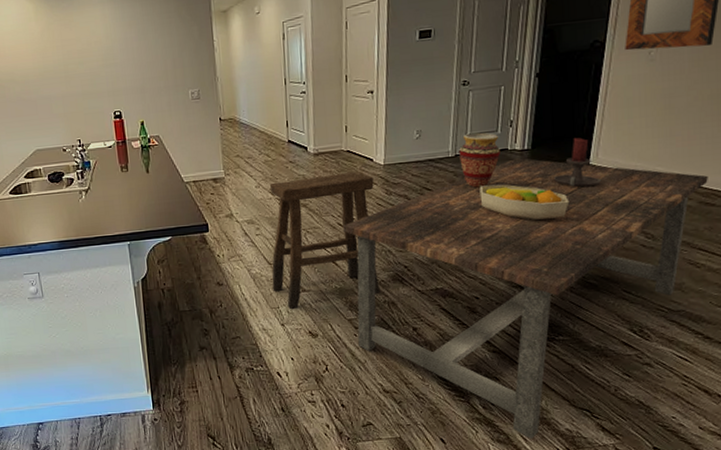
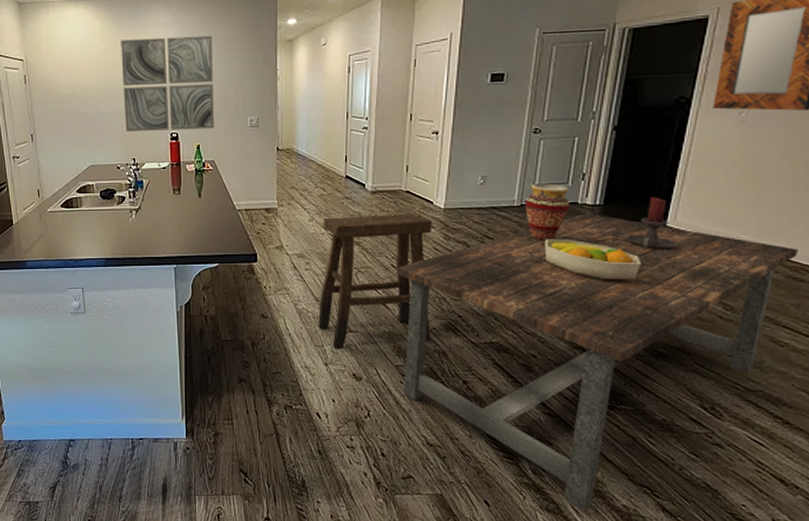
wall art: none [56,11,156,113] -> present [121,35,214,131]

